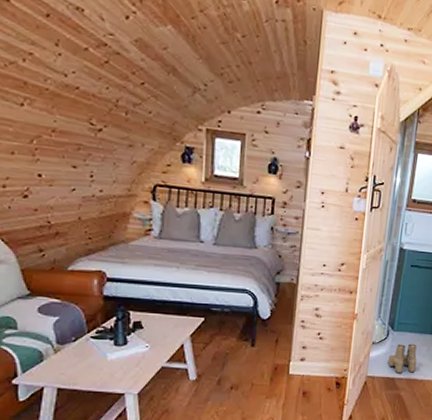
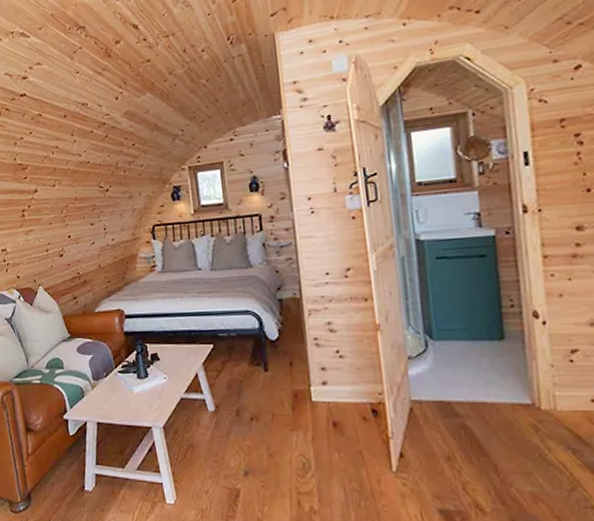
boots: present [387,343,417,374] -> none [435,355,479,396]

